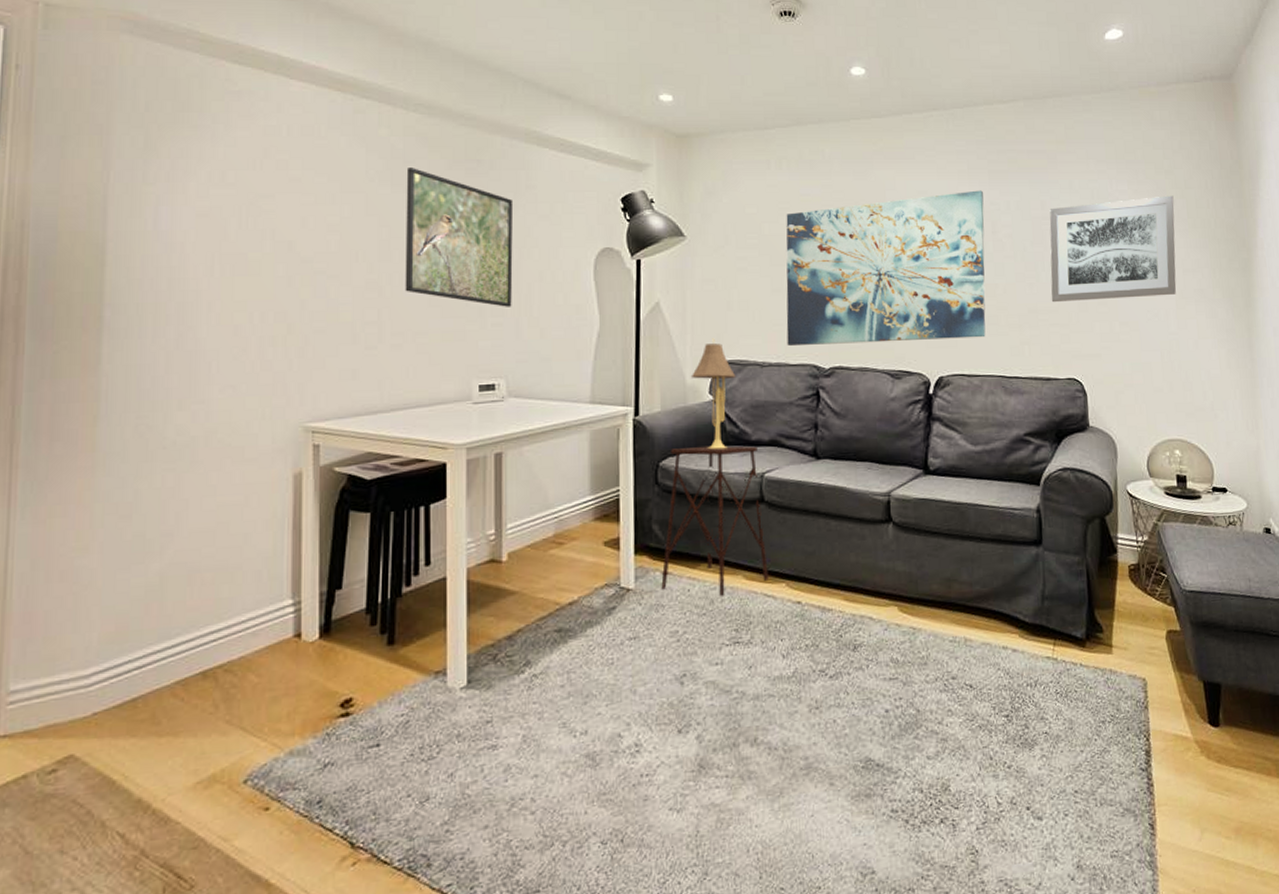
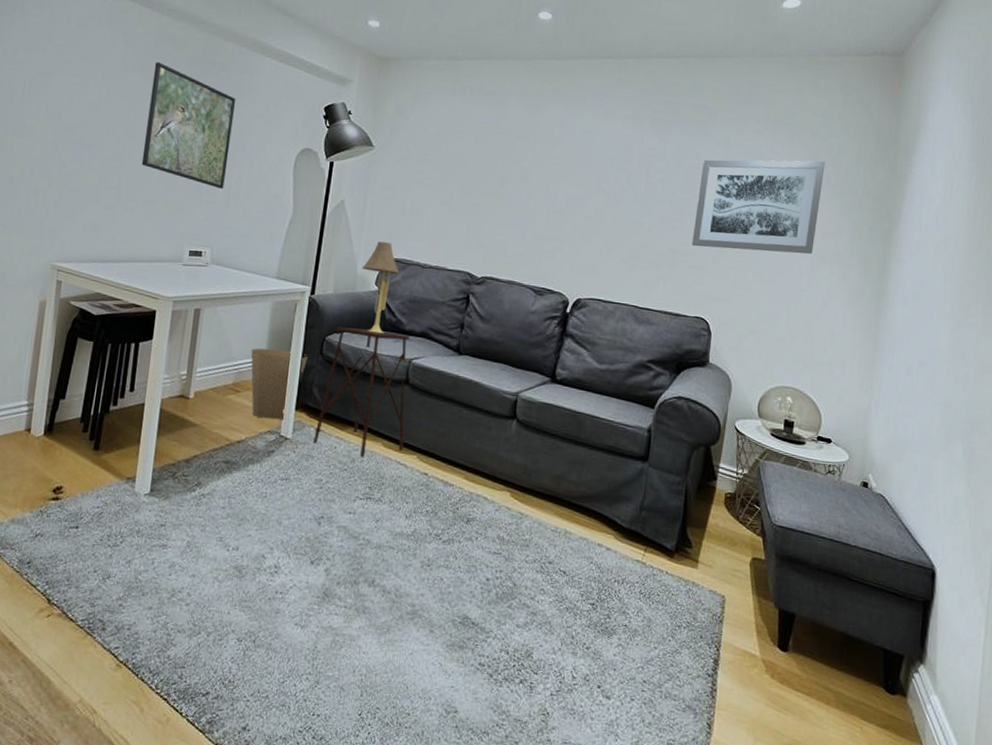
trash can: none [571,486,641,571] -> present [251,348,307,420]
wall art: present [786,190,986,347] -> none [447,135,643,269]

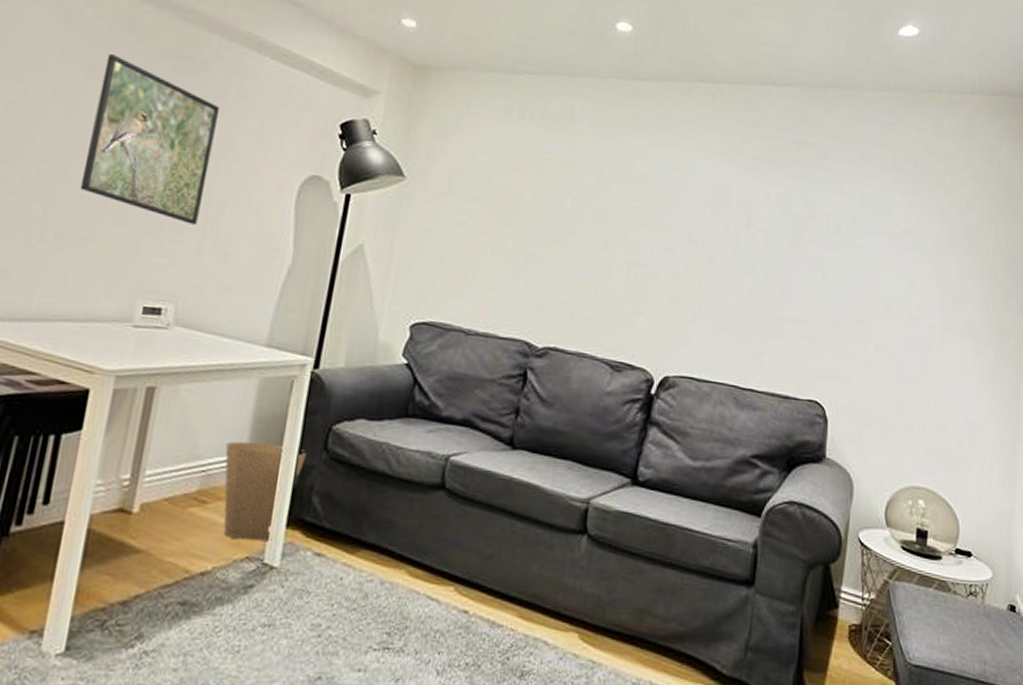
side table: present [313,327,410,458] -> none [310,412,447,593]
table lamp: present [361,237,400,334] -> none [384,294,436,422]
wall art: present [691,159,825,255] -> none [802,208,952,325]

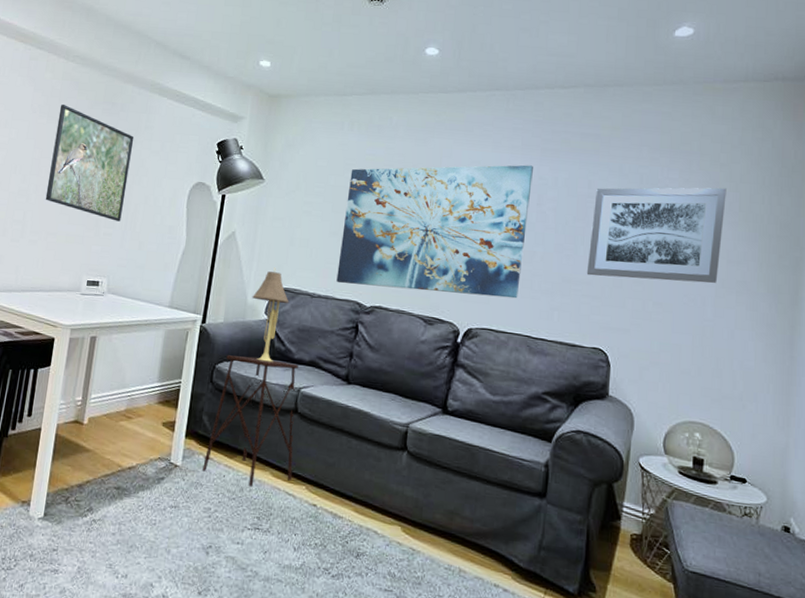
trash can: present [223,441,306,542] -> none [143,375,198,447]
side table: none [310,412,447,593] -> present [202,355,298,488]
table lamp: none [384,294,436,422] -> present [251,267,289,362]
wall art: none [499,168,743,340] -> present [336,165,533,299]
wall art: none [802,208,952,325] -> present [586,187,727,284]

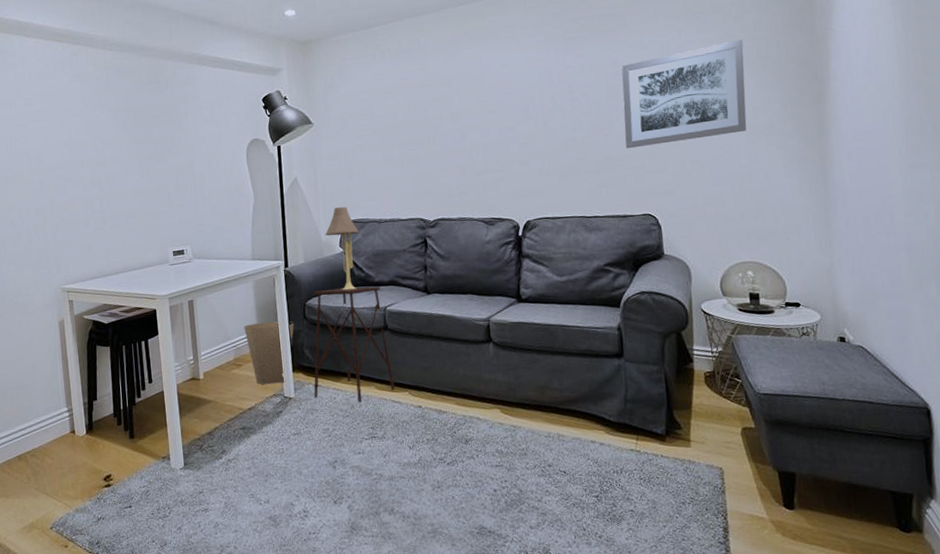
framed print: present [45,104,134,222] -> none [109,93,190,192]
trash can: none [143,375,198,447] -> present [244,321,294,385]
wall art: present [336,165,533,299] -> none [391,56,567,205]

